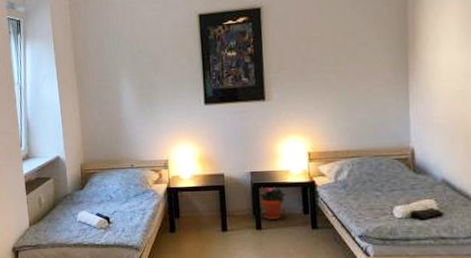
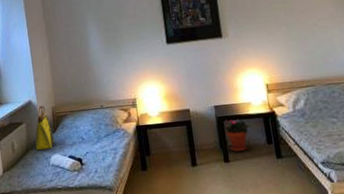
tote bag: none [62,162,82,206] -> present [35,105,55,150]

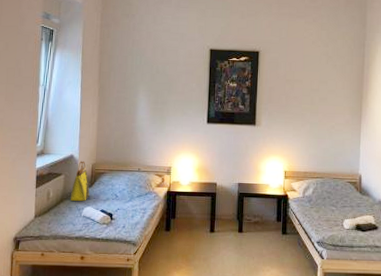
potted plant: present [223,118,250,152] -> none [242,196,265,225]

